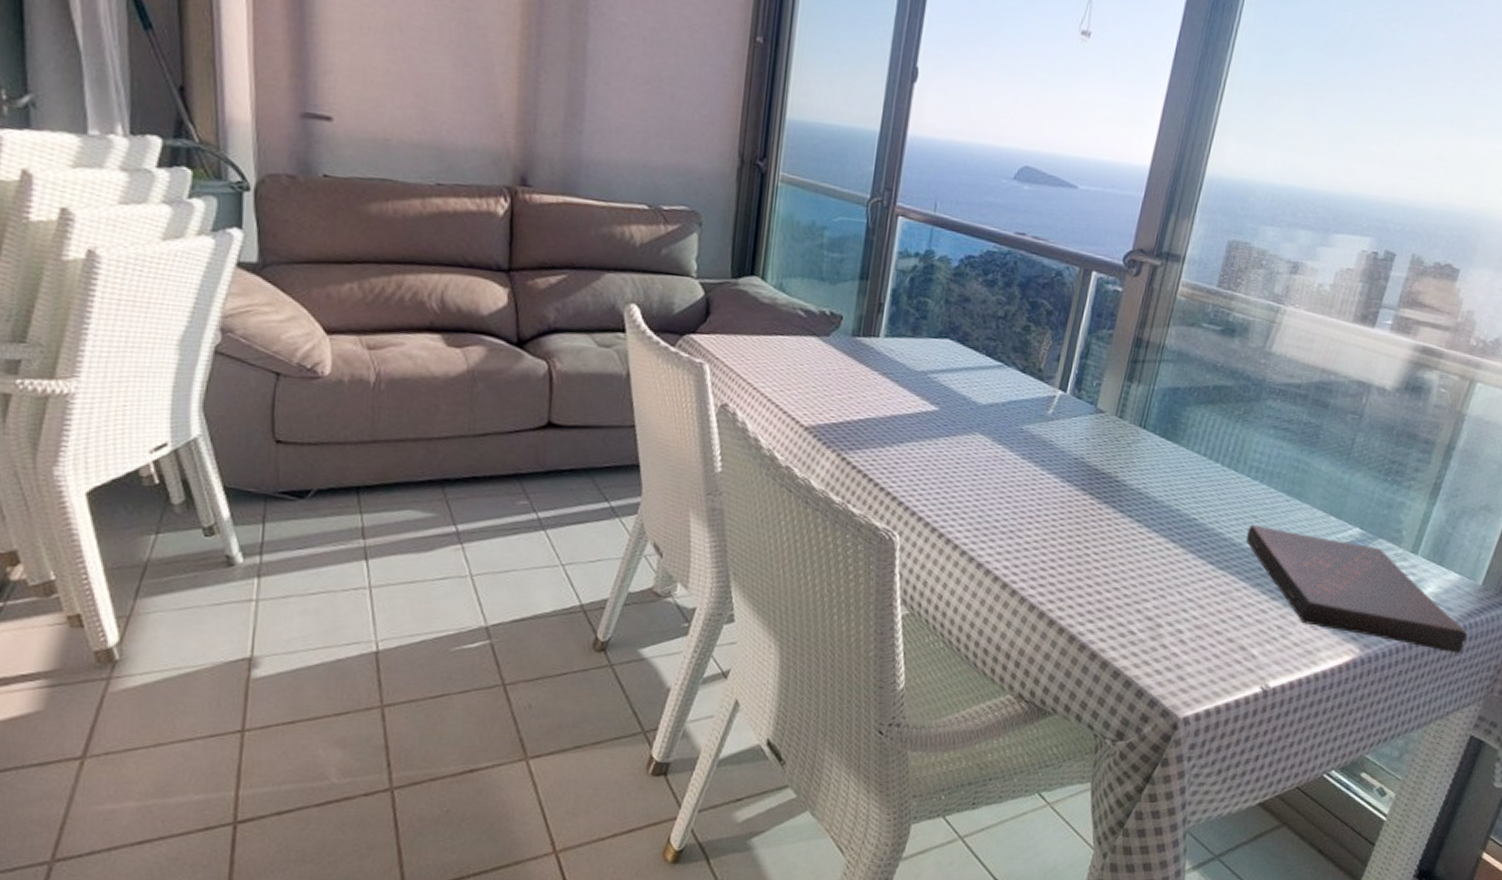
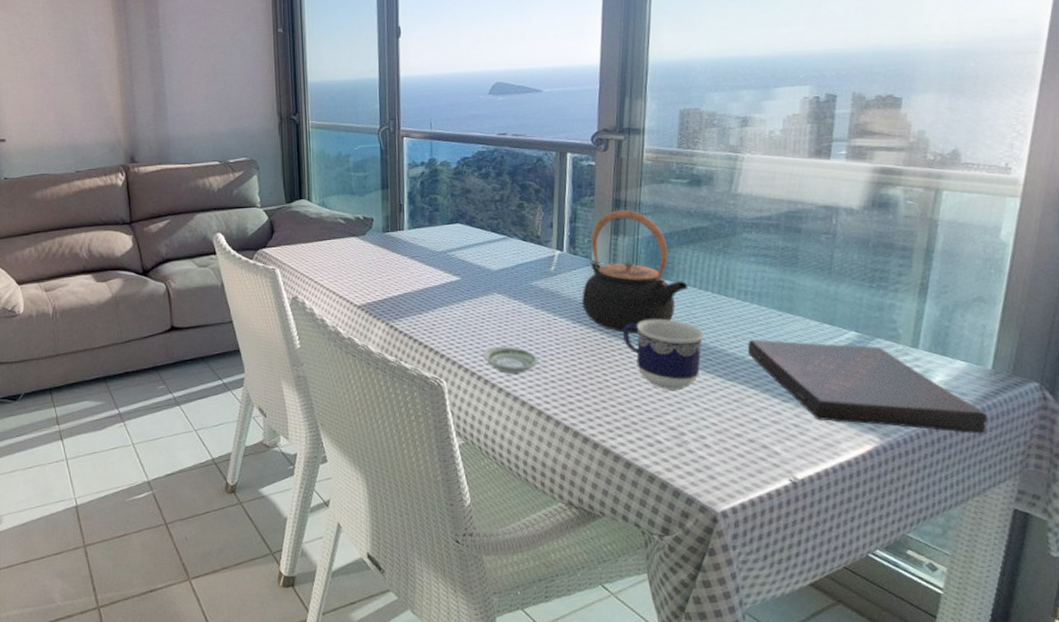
saucer: none [948,499,1014,536] -> present [482,346,538,375]
teapot: none [1076,350,1198,503] -> present [582,209,688,334]
cup: none [1115,487,1205,574] -> present [623,318,705,390]

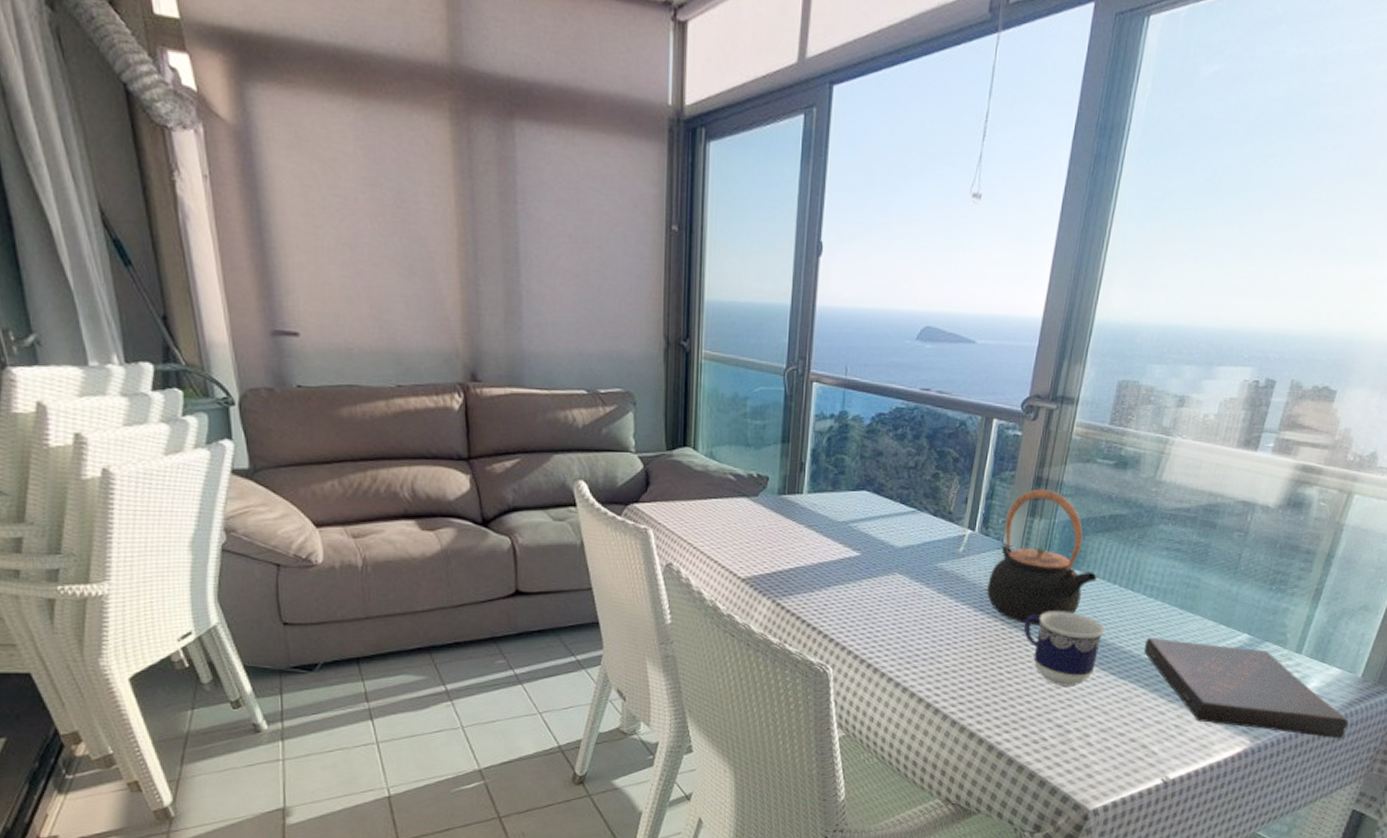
saucer: present [482,346,538,375] -> none [874,632,934,664]

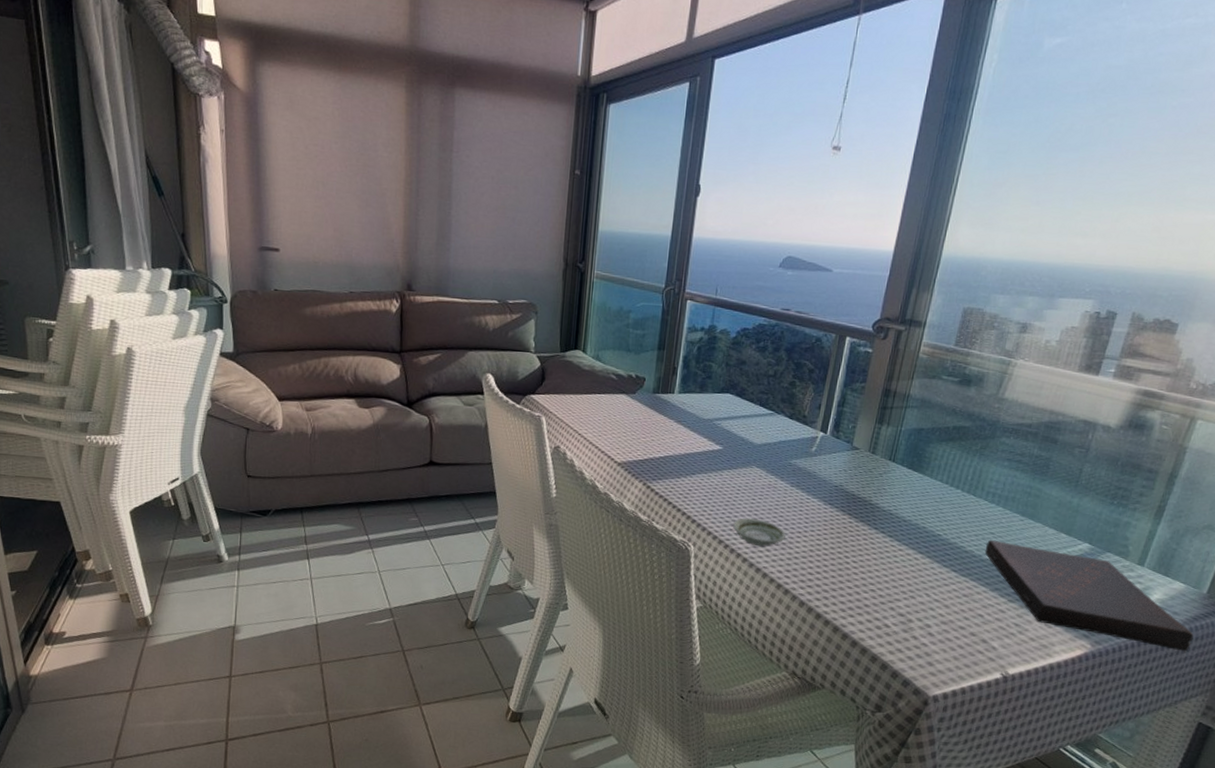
saucer: none [874,632,934,664] -> present [732,518,786,547]
teapot: present [987,488,1097,625] -> none [836,399,941,521]
cup: present [1024,611,1106,686] -> none [870,509,948,580]

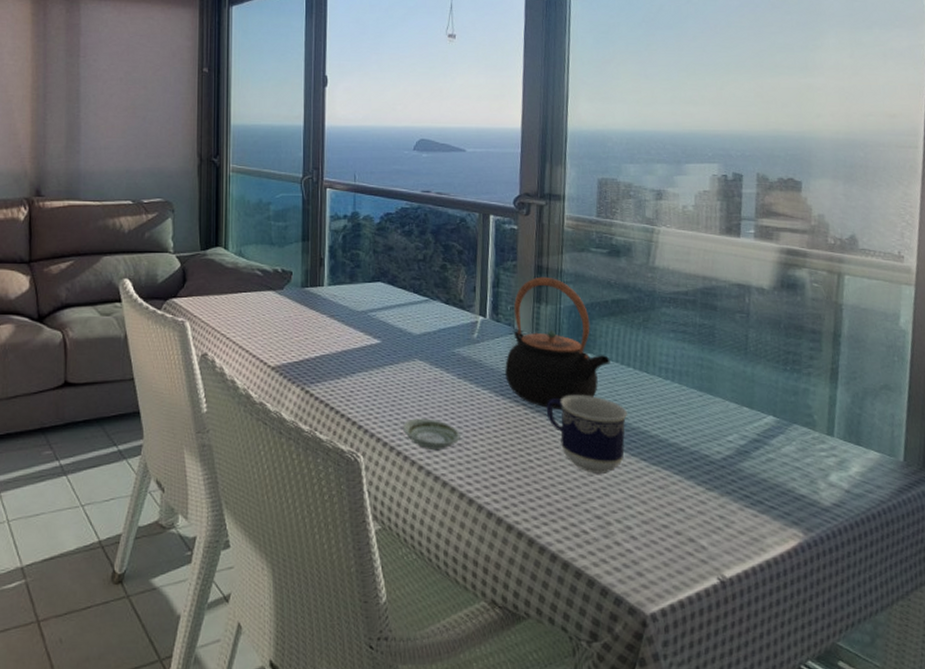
teapot: none [836,399,941,521] -> present [505,276,610,410]
cup: none [870,509,948,580] -> present [547,394,628,474]
book: present [984,539,1194,652] -> none [670,420,905,531]

